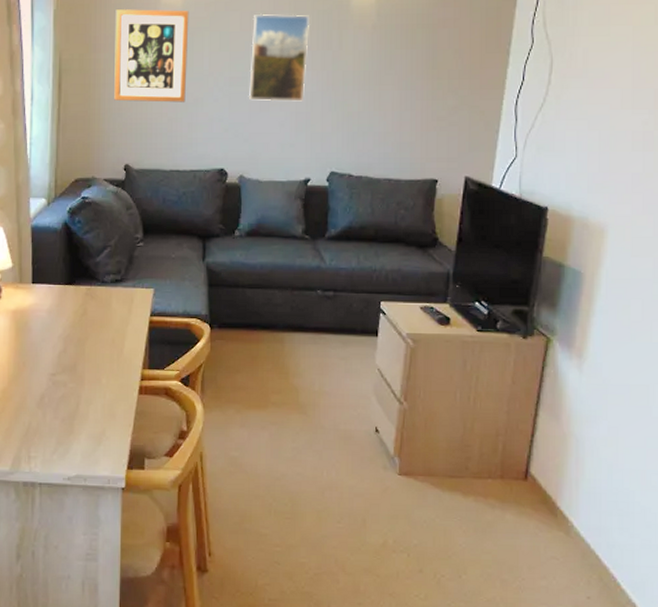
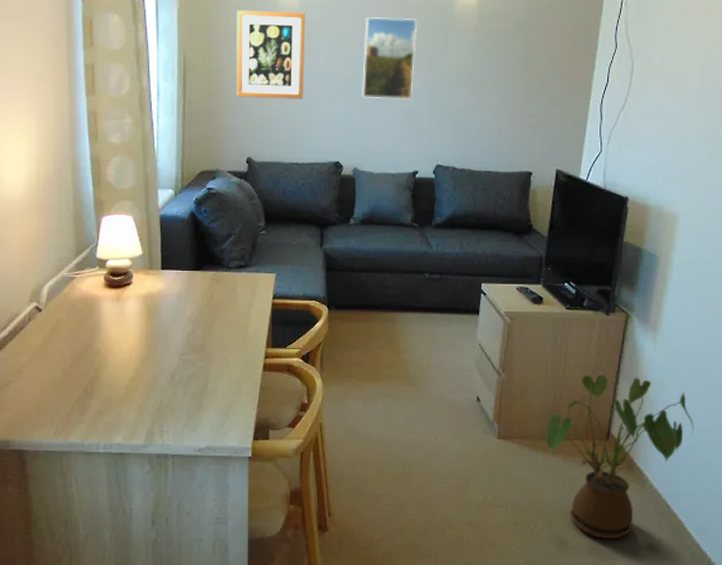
house plant: none [451,405,628,594] -> present [543,375,694,540]

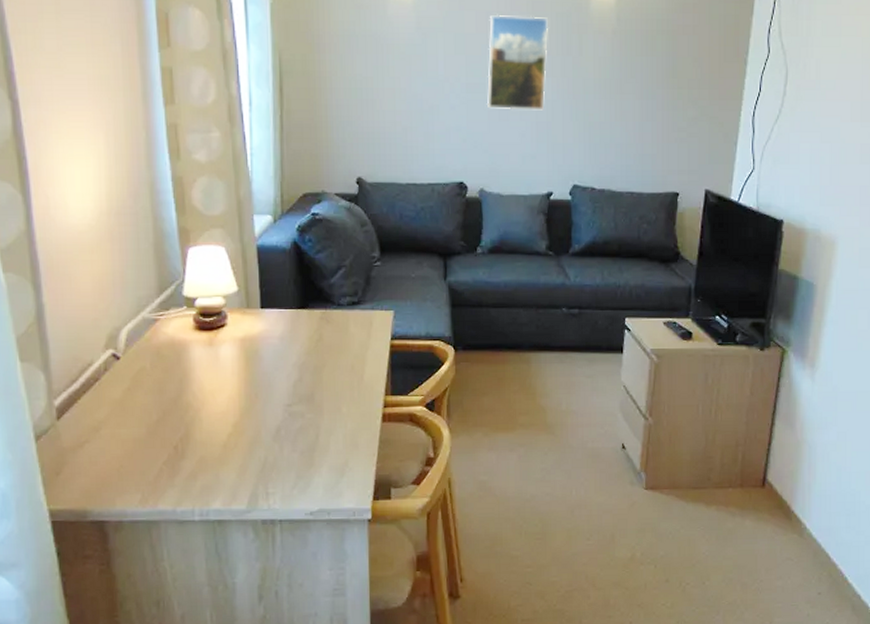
wall art: present [236,10,306,99] -> none [340,5,421,110]
house plant: present [543,375,694,540] -> none [694,416,855,595]

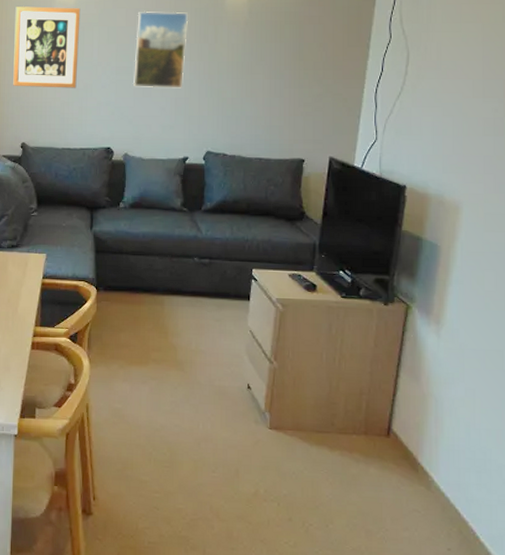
wall art: none [340,5,421,110] -> present [13,6,81,88]

